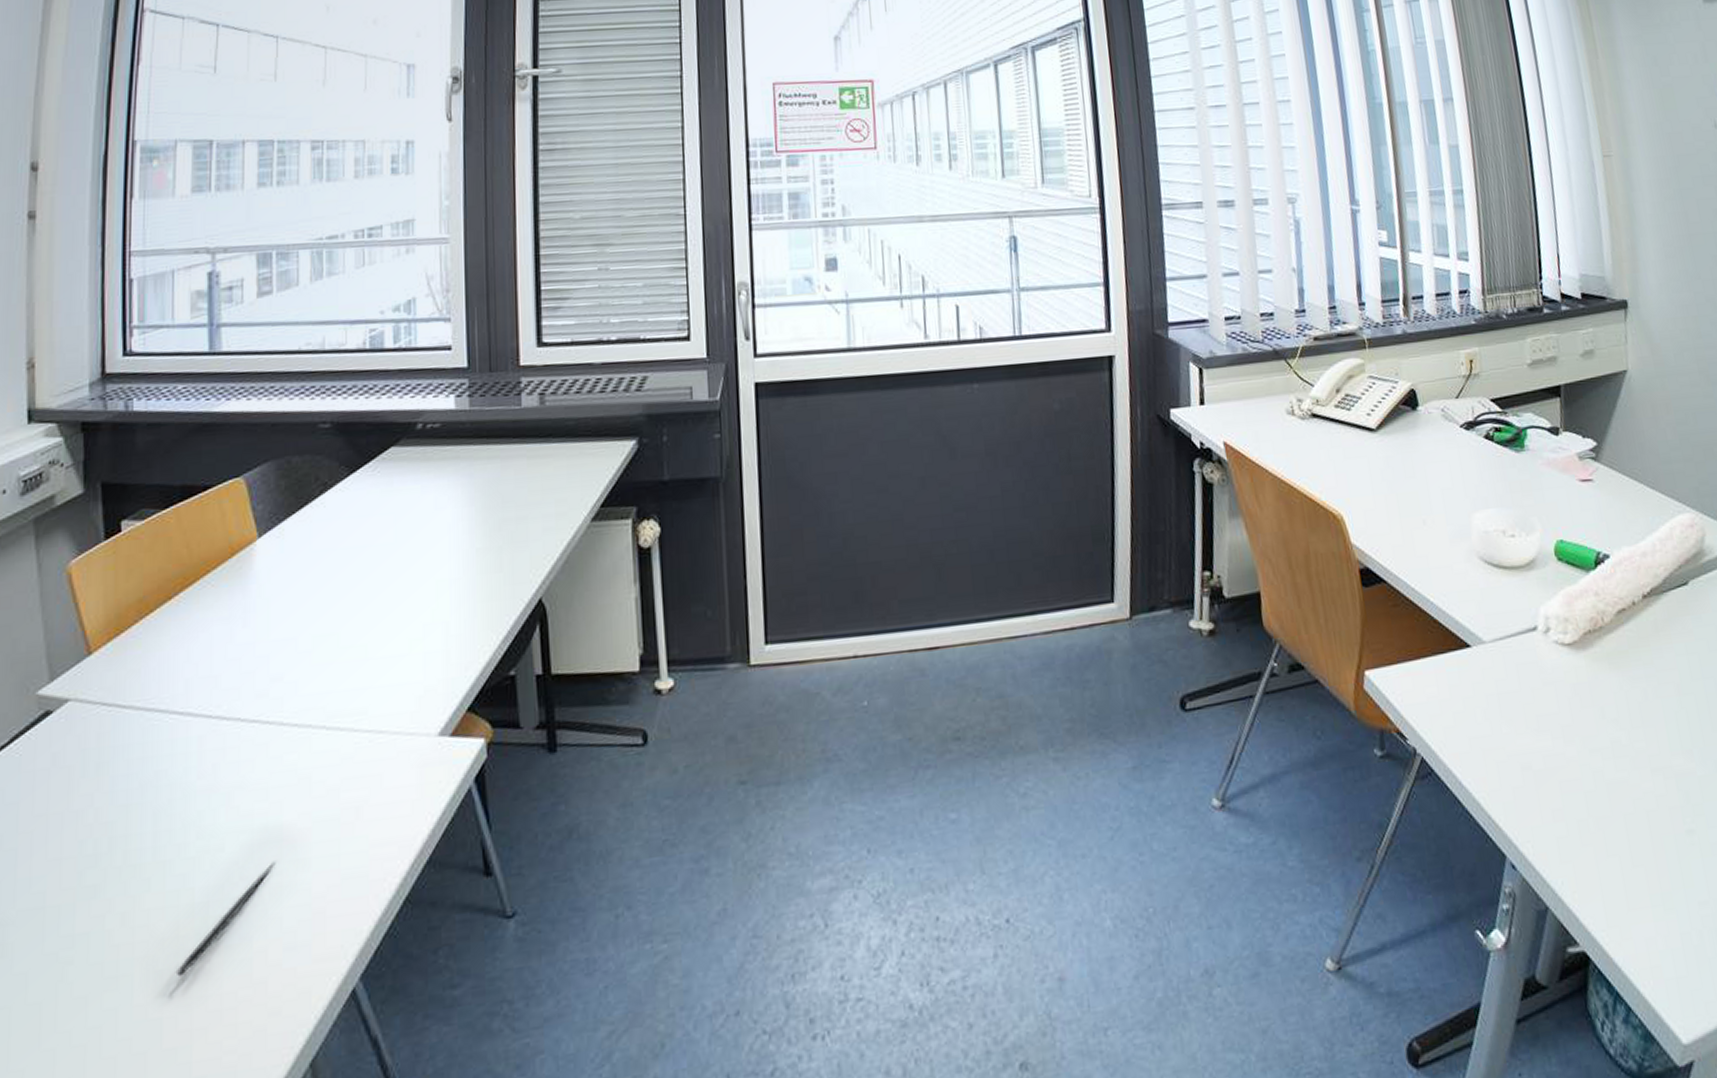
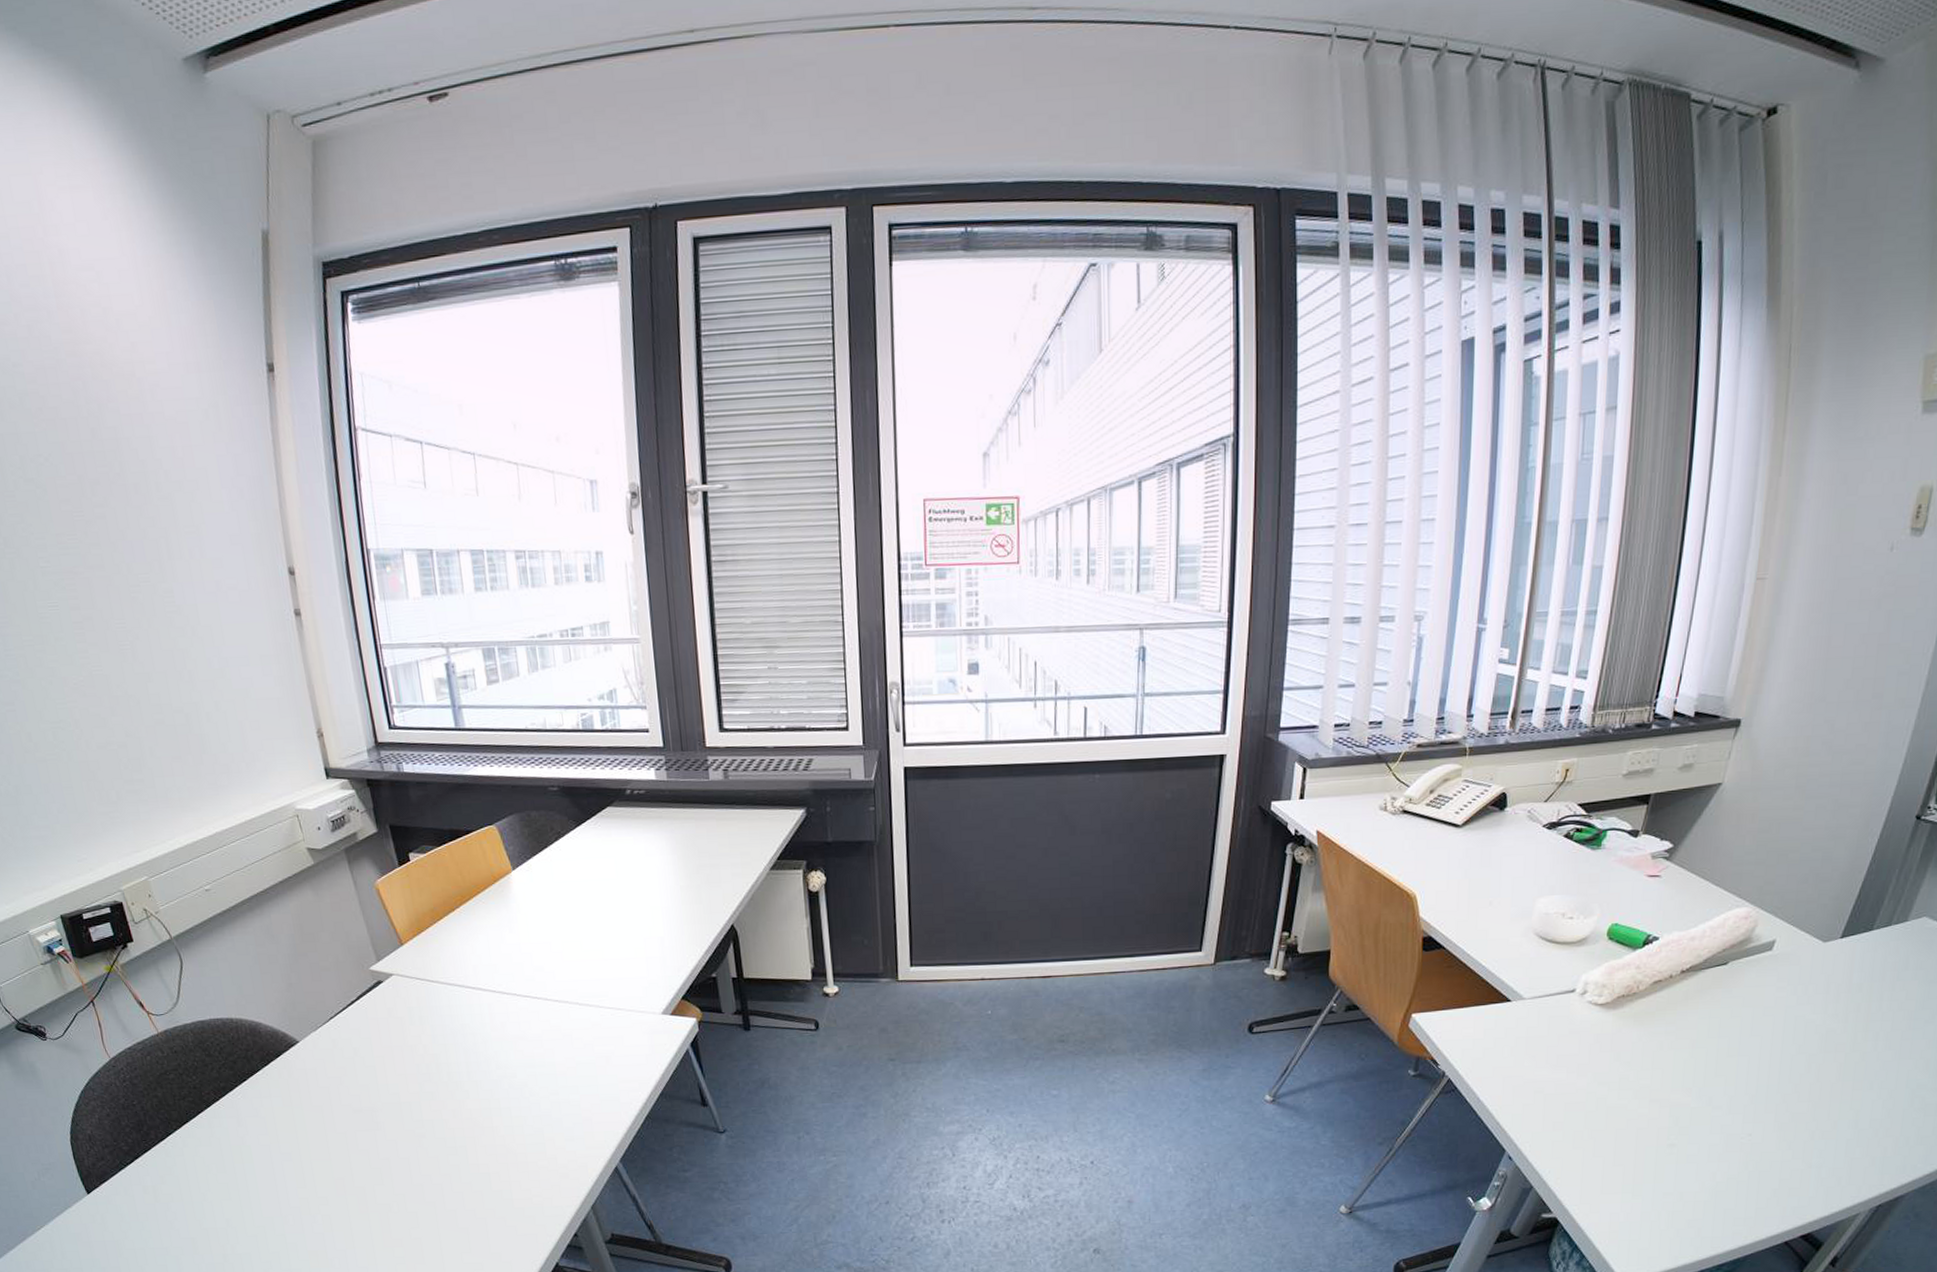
pen: present [177,861,276,977] -> none [495,1086,554,1150]

